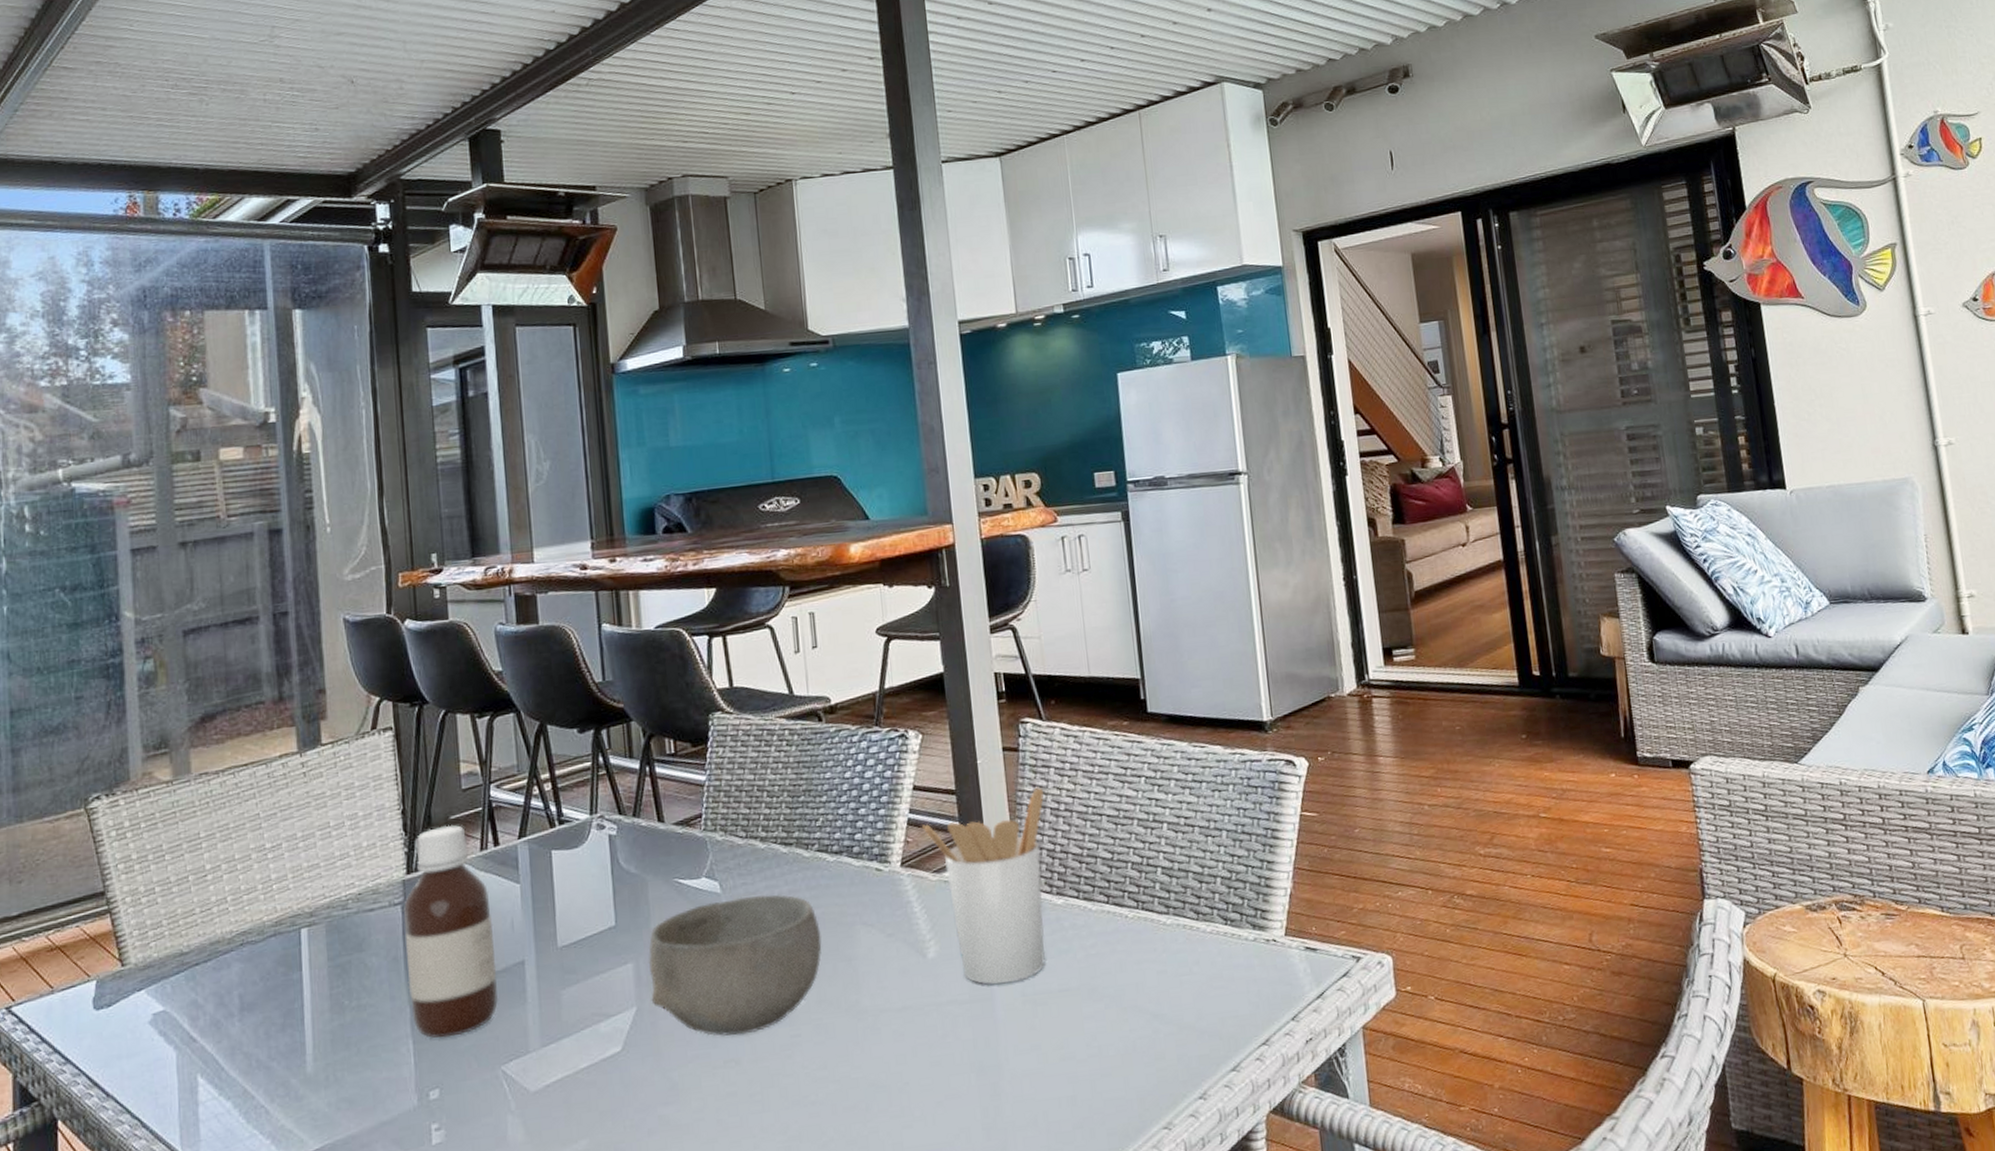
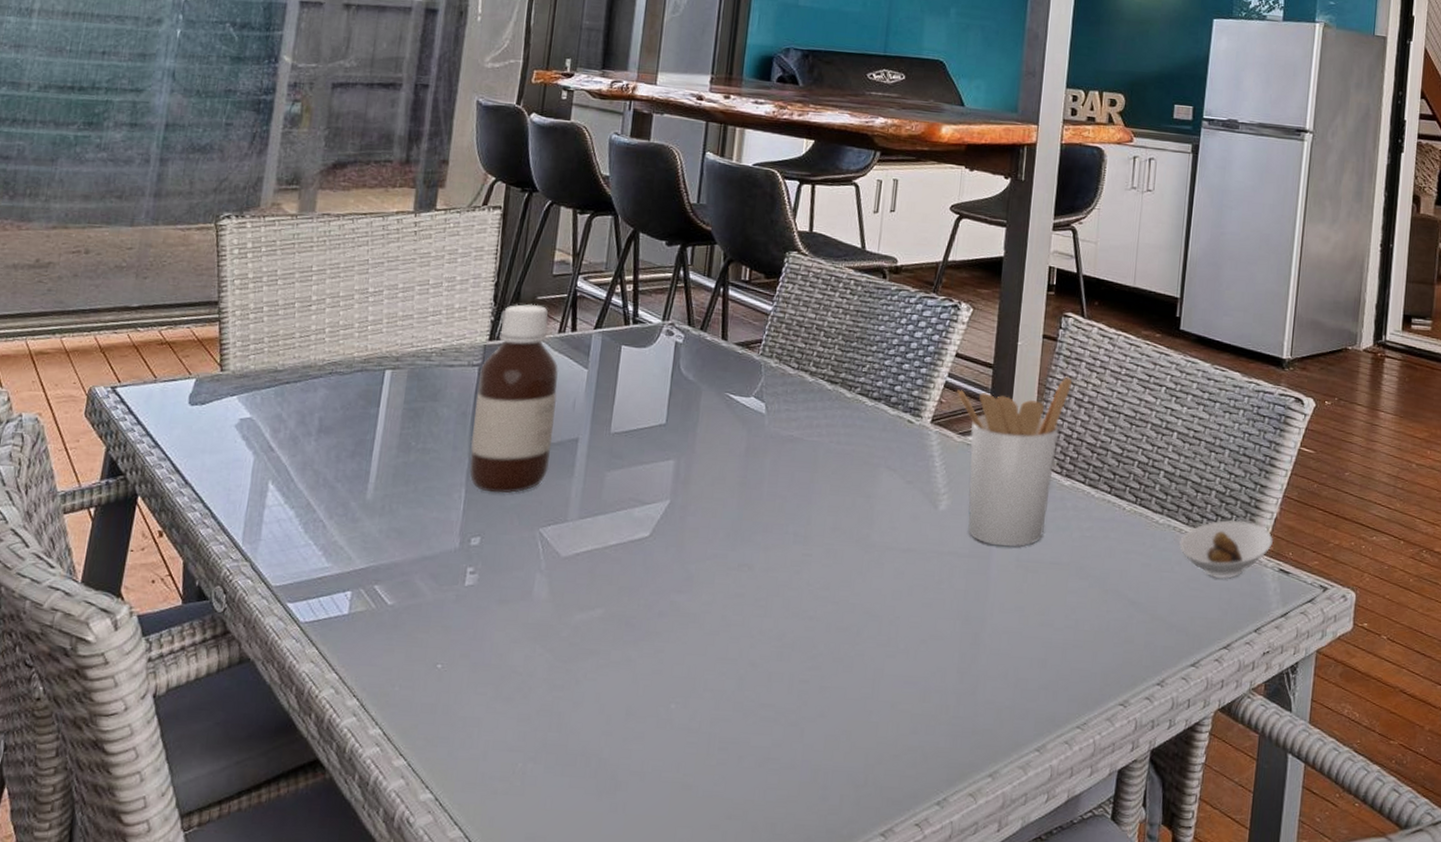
bowl: present [648,895,822,1036] -> none [684,420,848,545]
saucer: none [1193,903,1293,971] -> present [1179,519,1273,579]

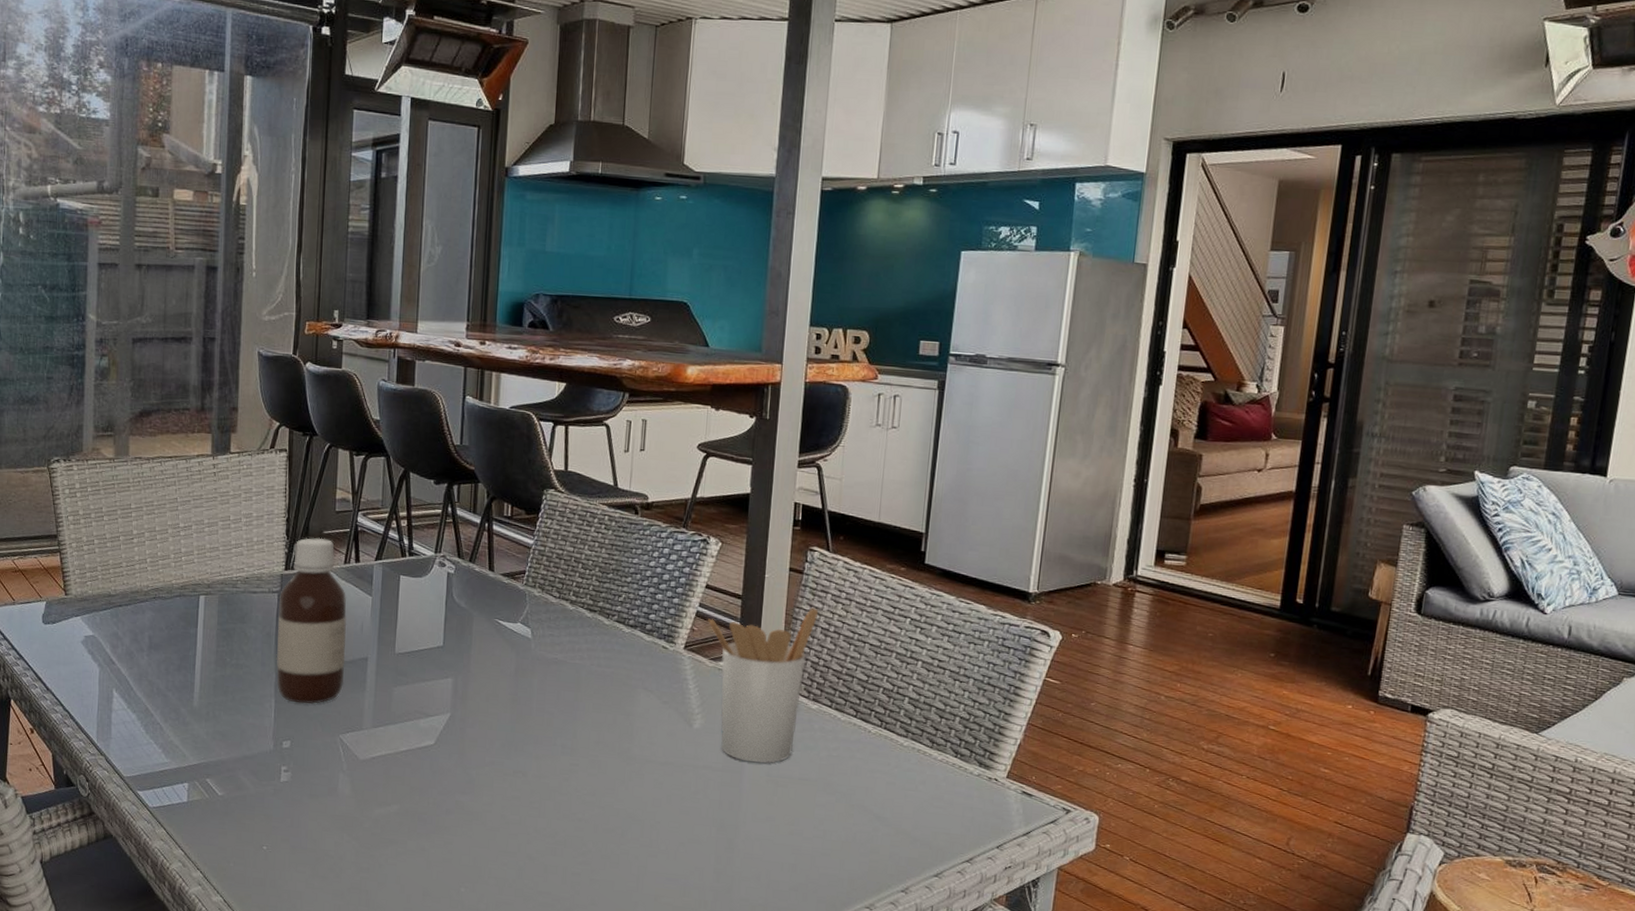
saucer: present [1179,519,1273,579] -> none [923,744,1016,799]

